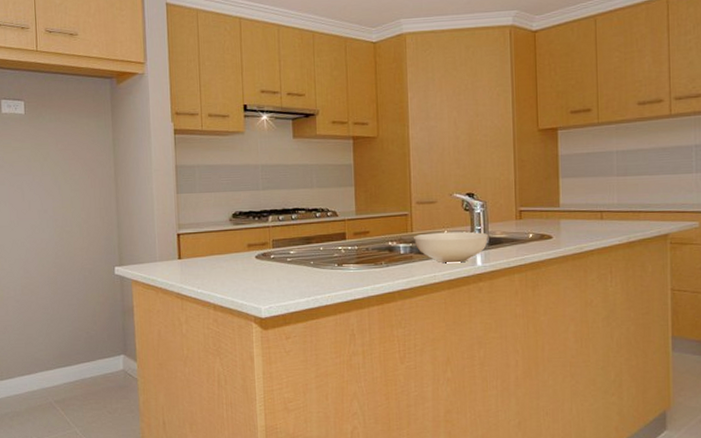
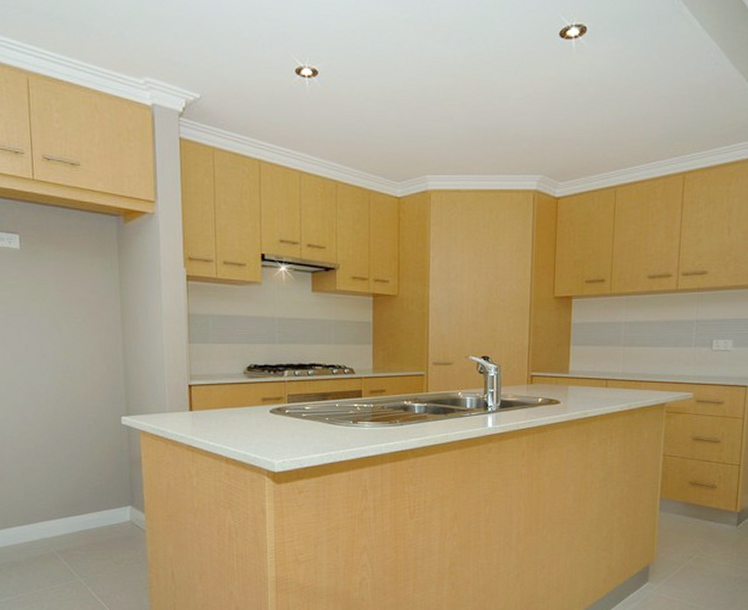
bowl: present [413,231,489,263] -> none [428,394,501,424]

